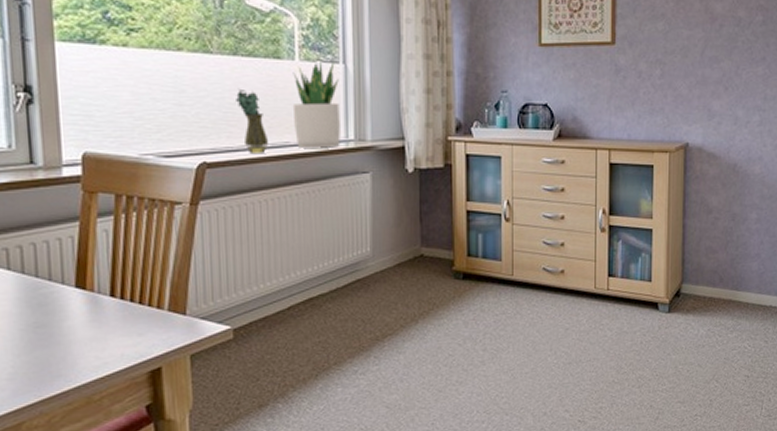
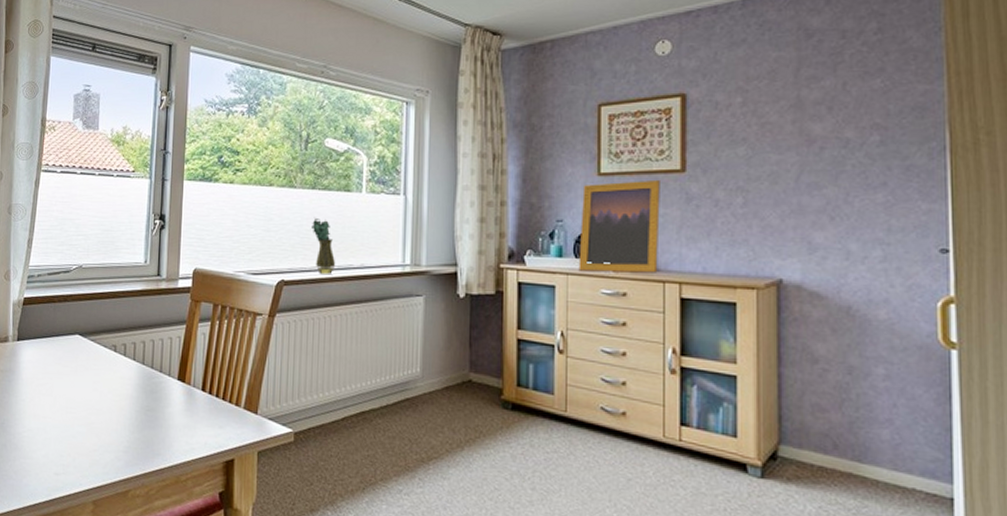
planter: present [292,61,341,148] -> none [357,193,399,272]
picture frame: none [522,51,594,141] -> present [578,179,660,273]

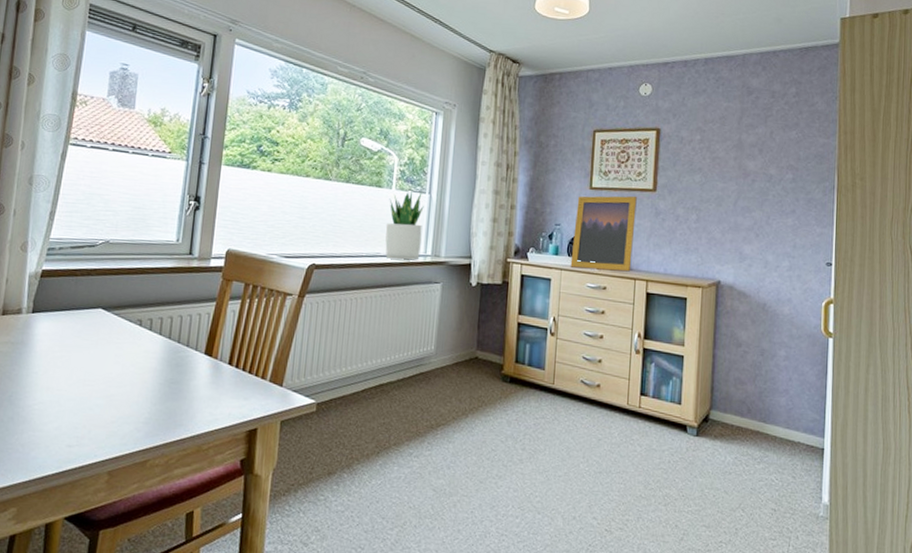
vase: present [312,217,336,275] -> none [344,208,365,261]
planter: none [357,193,399,272] -> present [385,191,424,261]

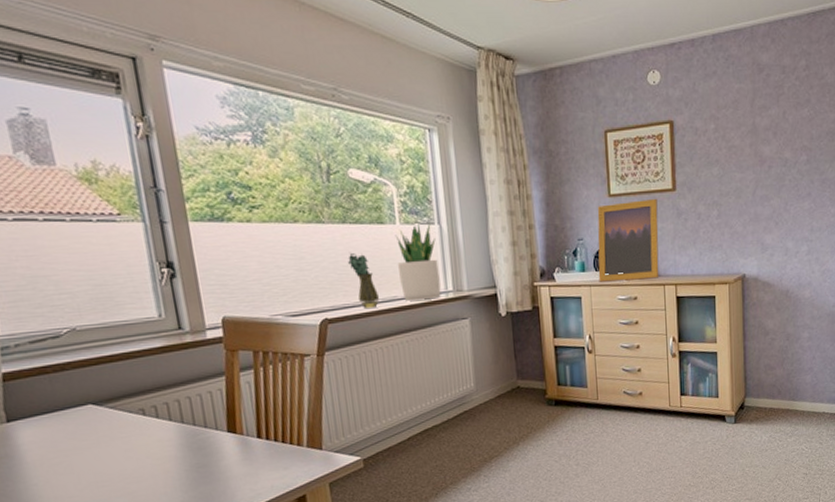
vase: none [344,208,365,261] -> present [348,252,380,310]

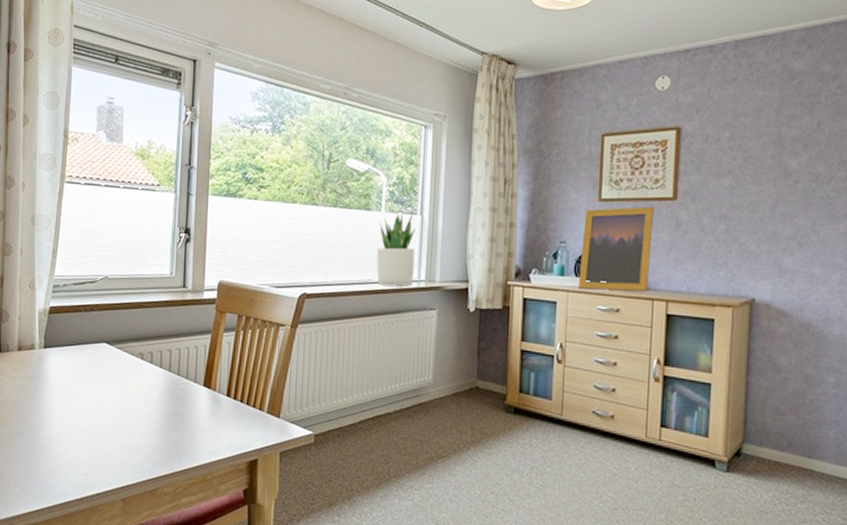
vase: present [348,252,380,310] -> none [333,234,356,289]

